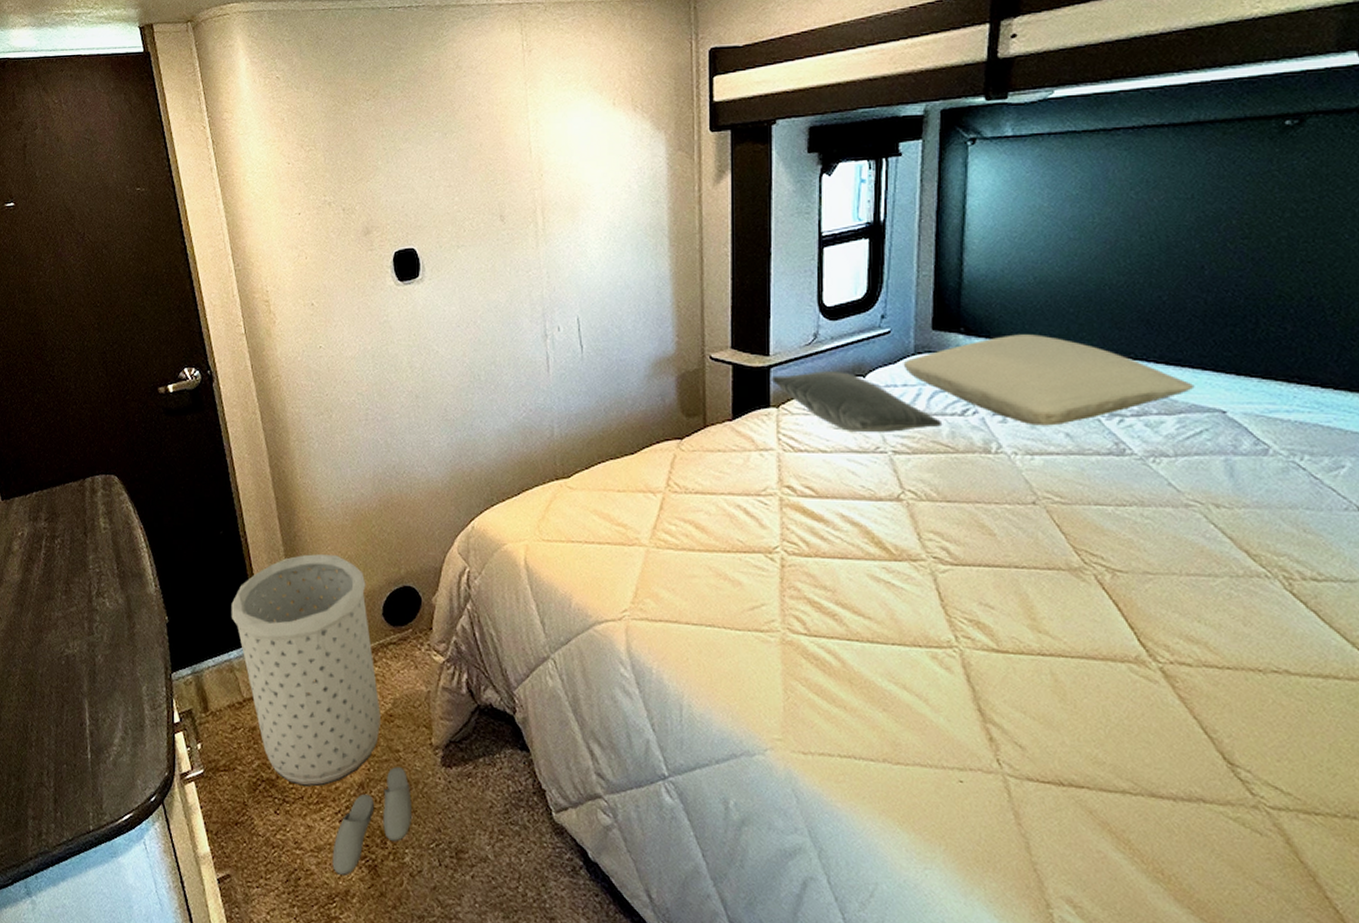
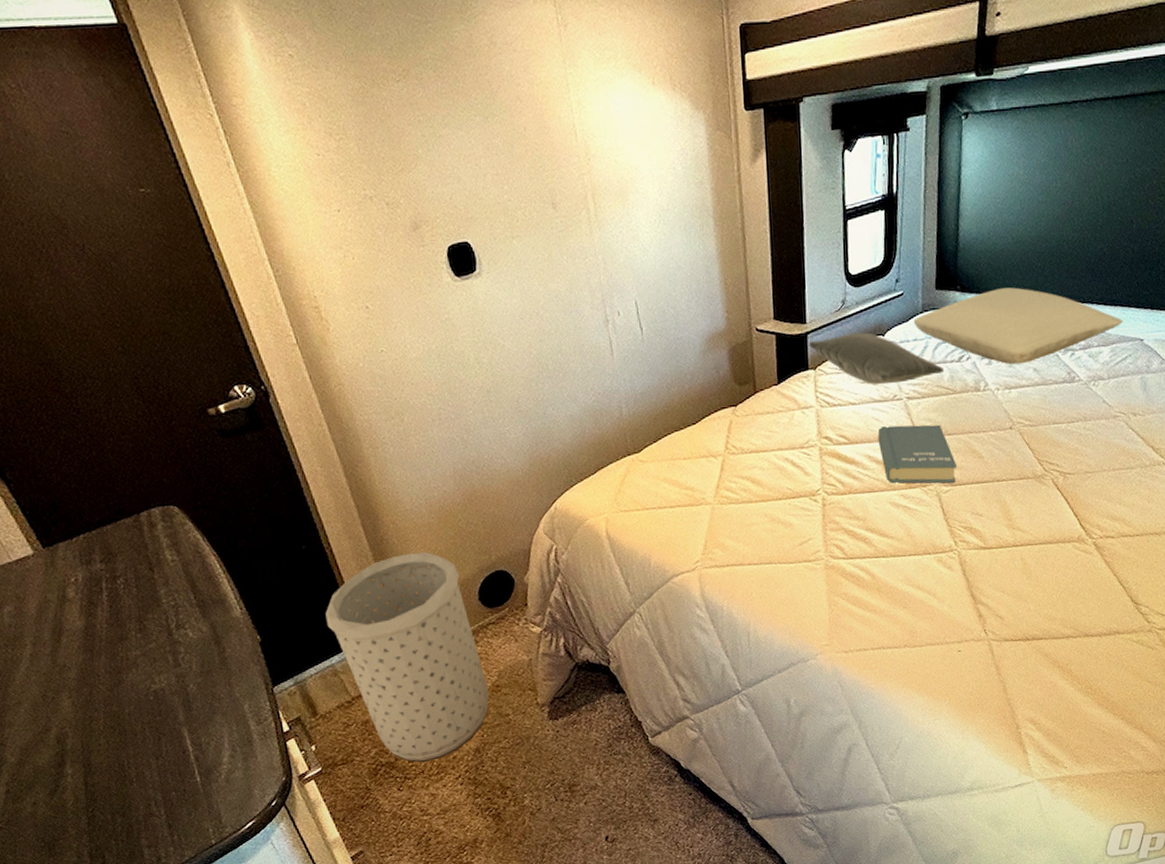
slippers: present [332,767,412,875] -> none [457,728,527,828]
book: none [854,482,958,563] -> present [878,424,956,484]

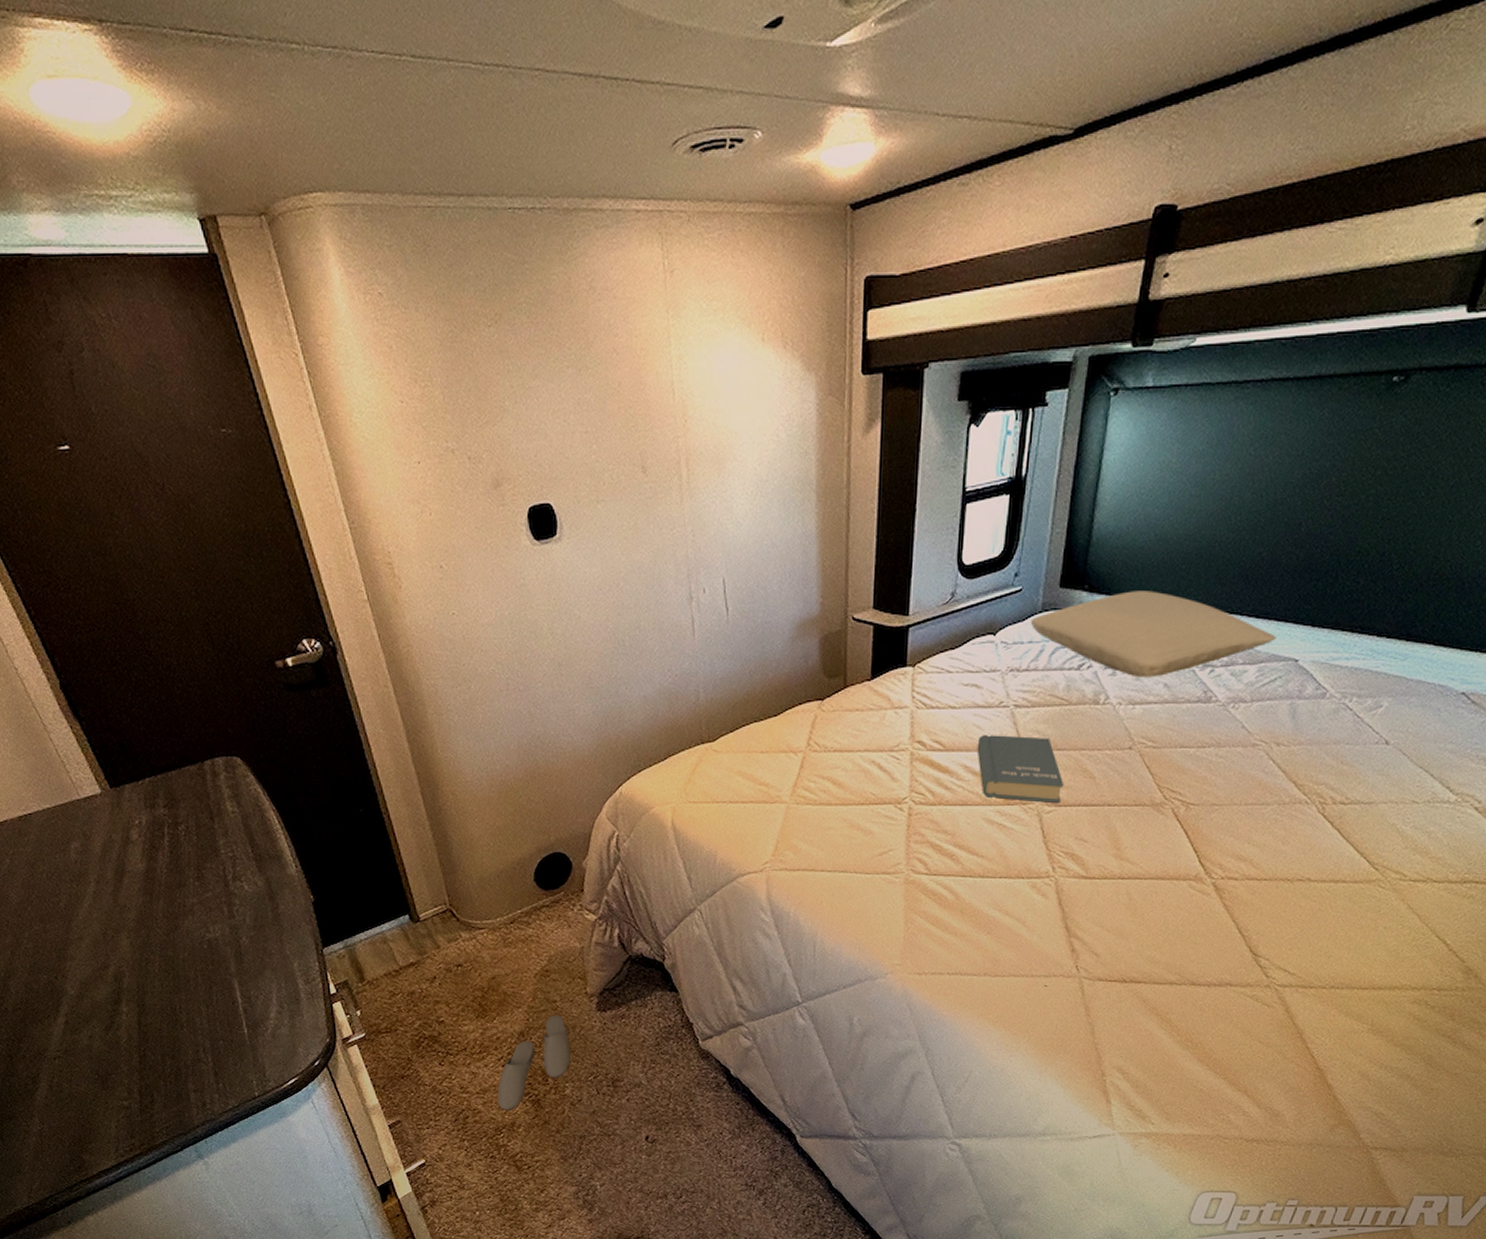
laundry basket: present [325,552,489,763] -> none [378,827,537,1040]
slippers: none [457,728,527,828] -> present [497,1015,570,1110]
pillow: present [808,332,945,385] -> none [909,630,1061,689]

